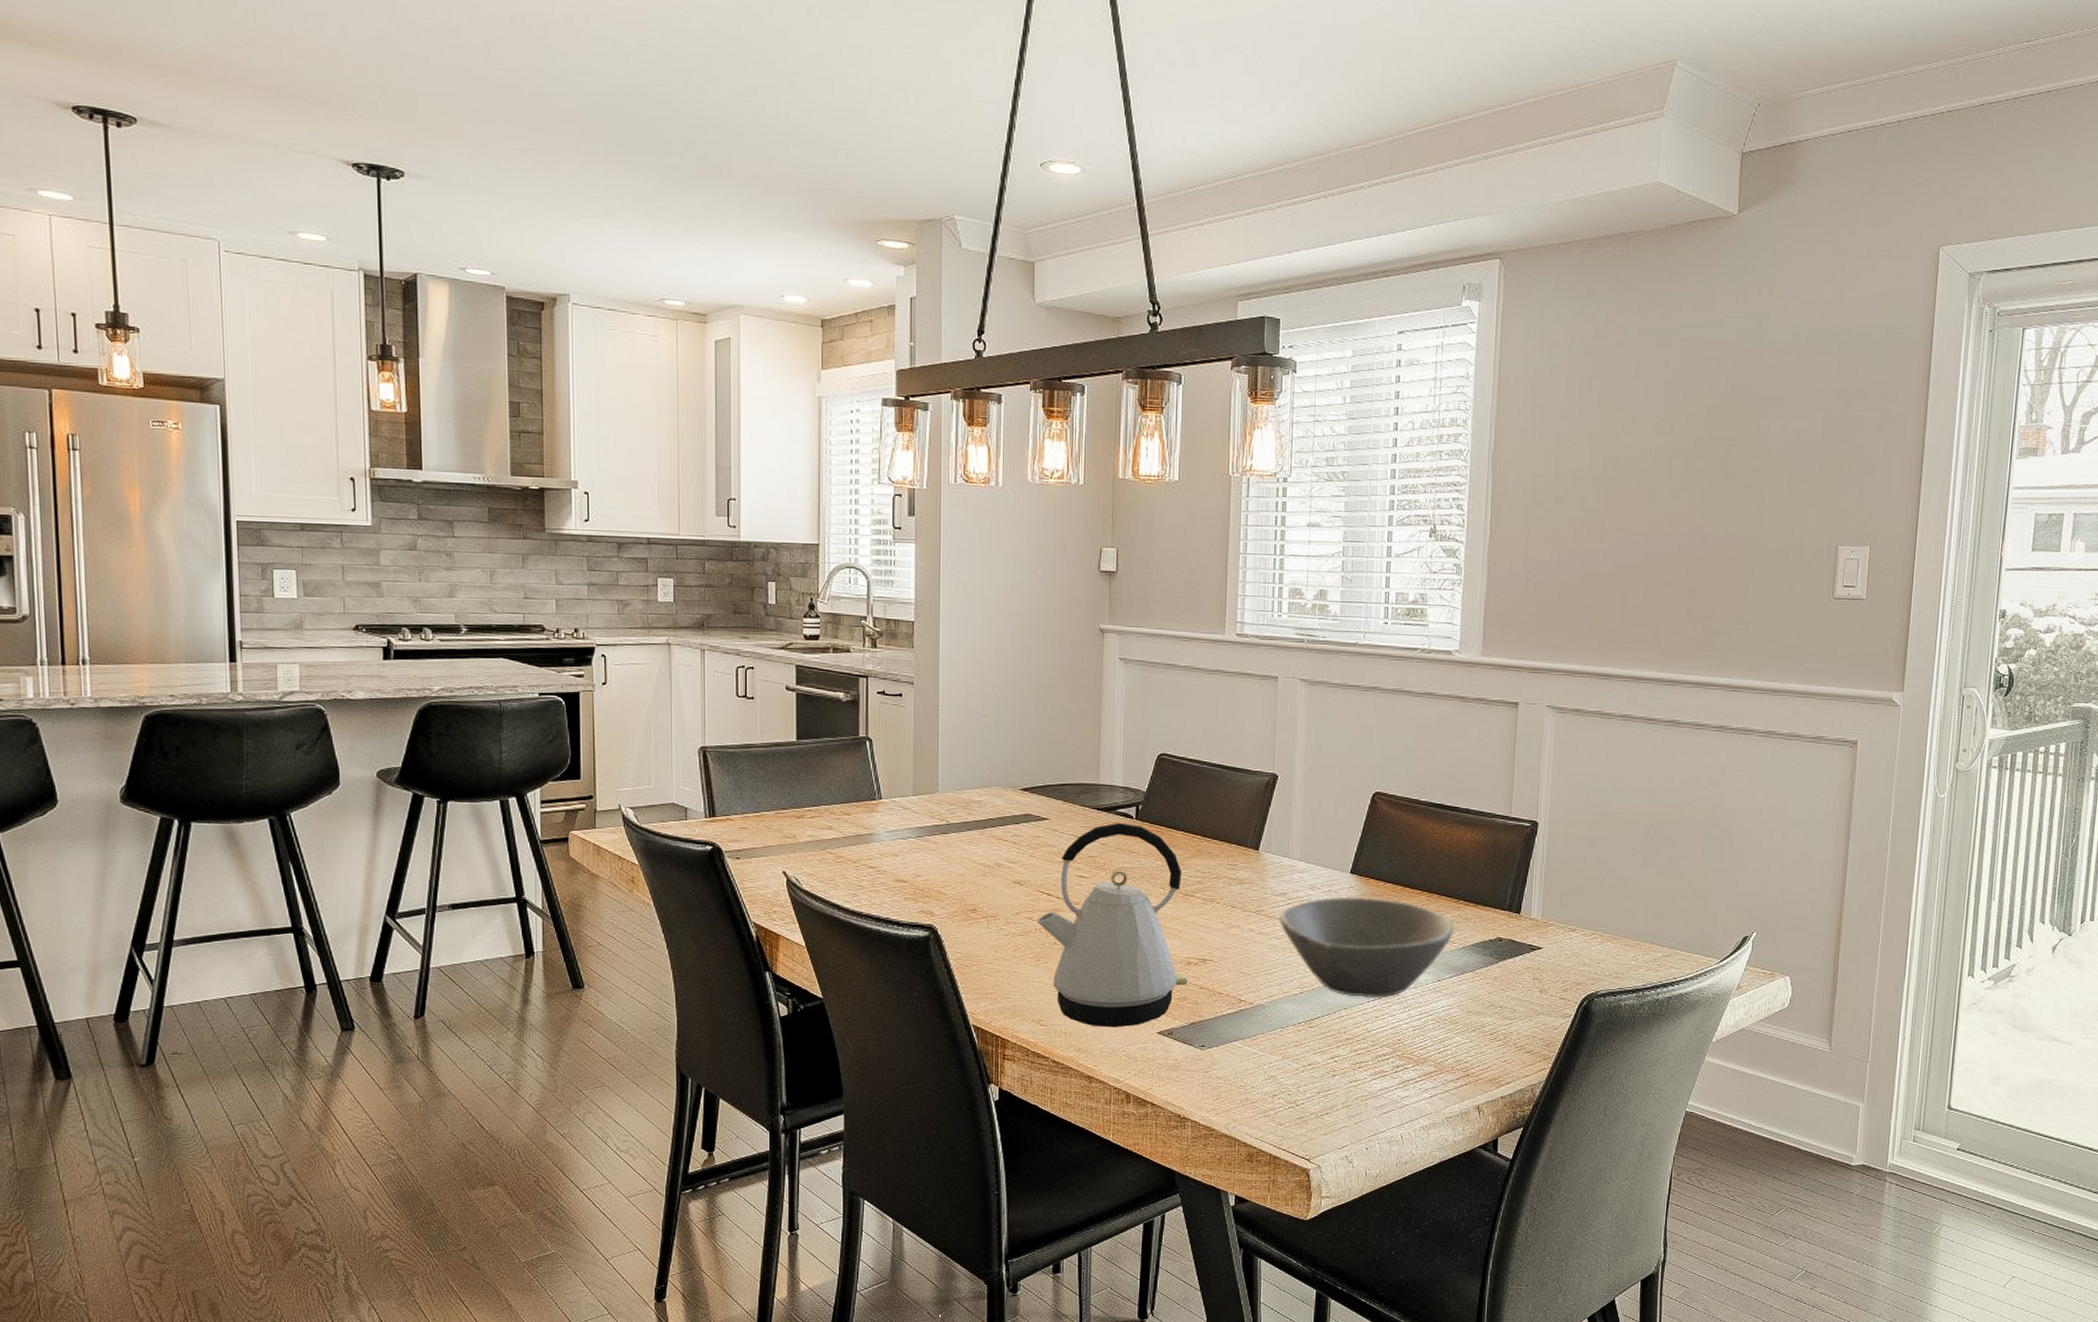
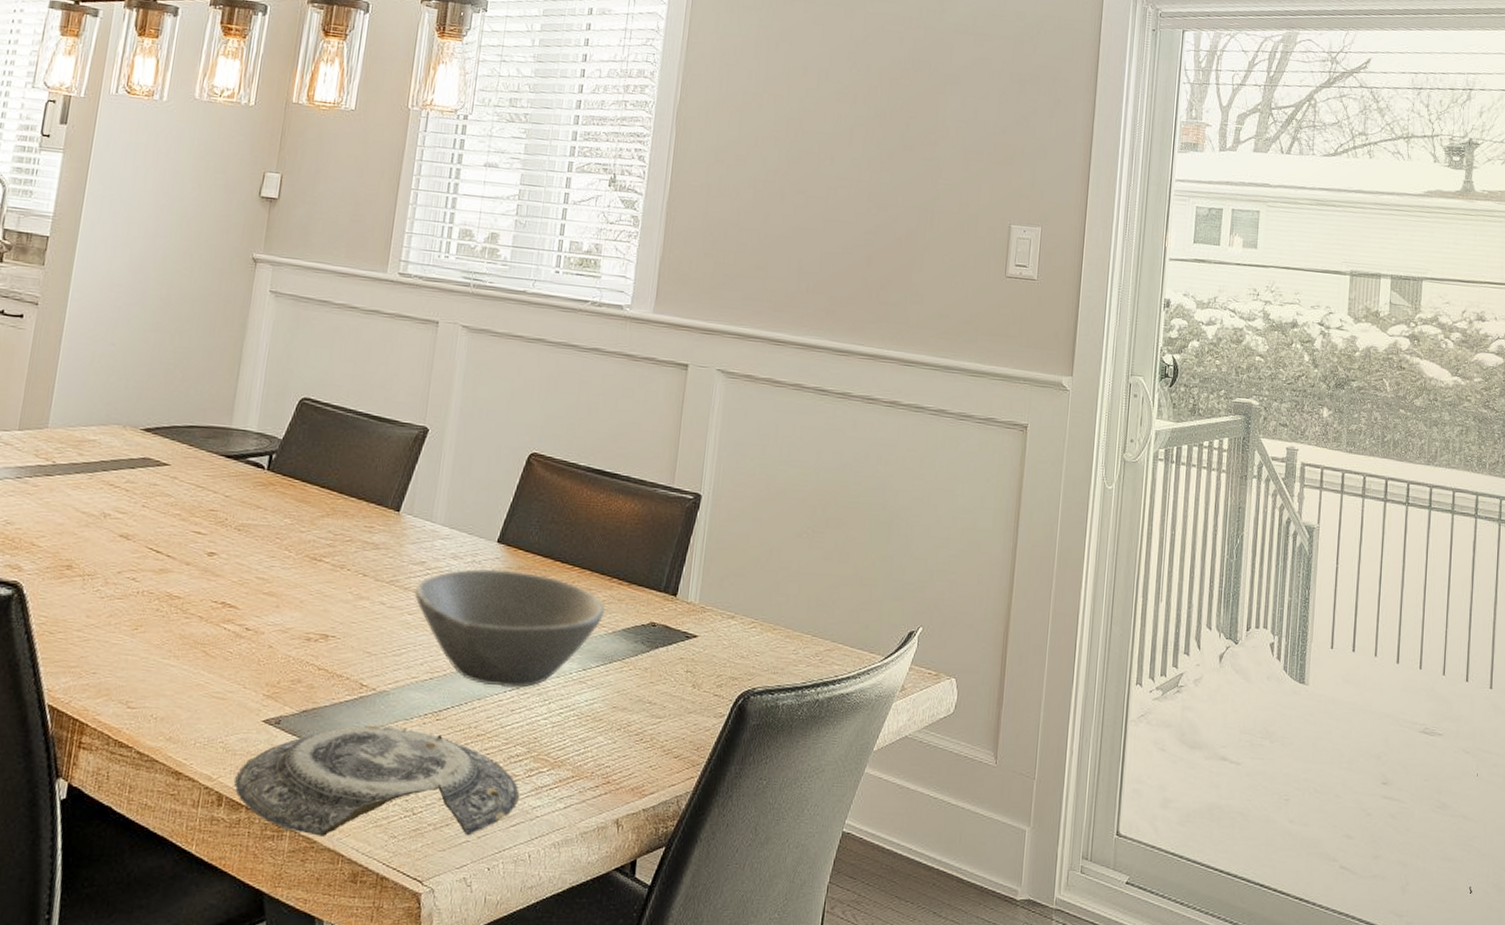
kettle: present [1037,822,1188,1028] -> none [140,472,312,714]
plate: none [1138,1033,1389,1125] -> present [233,725,520,836]

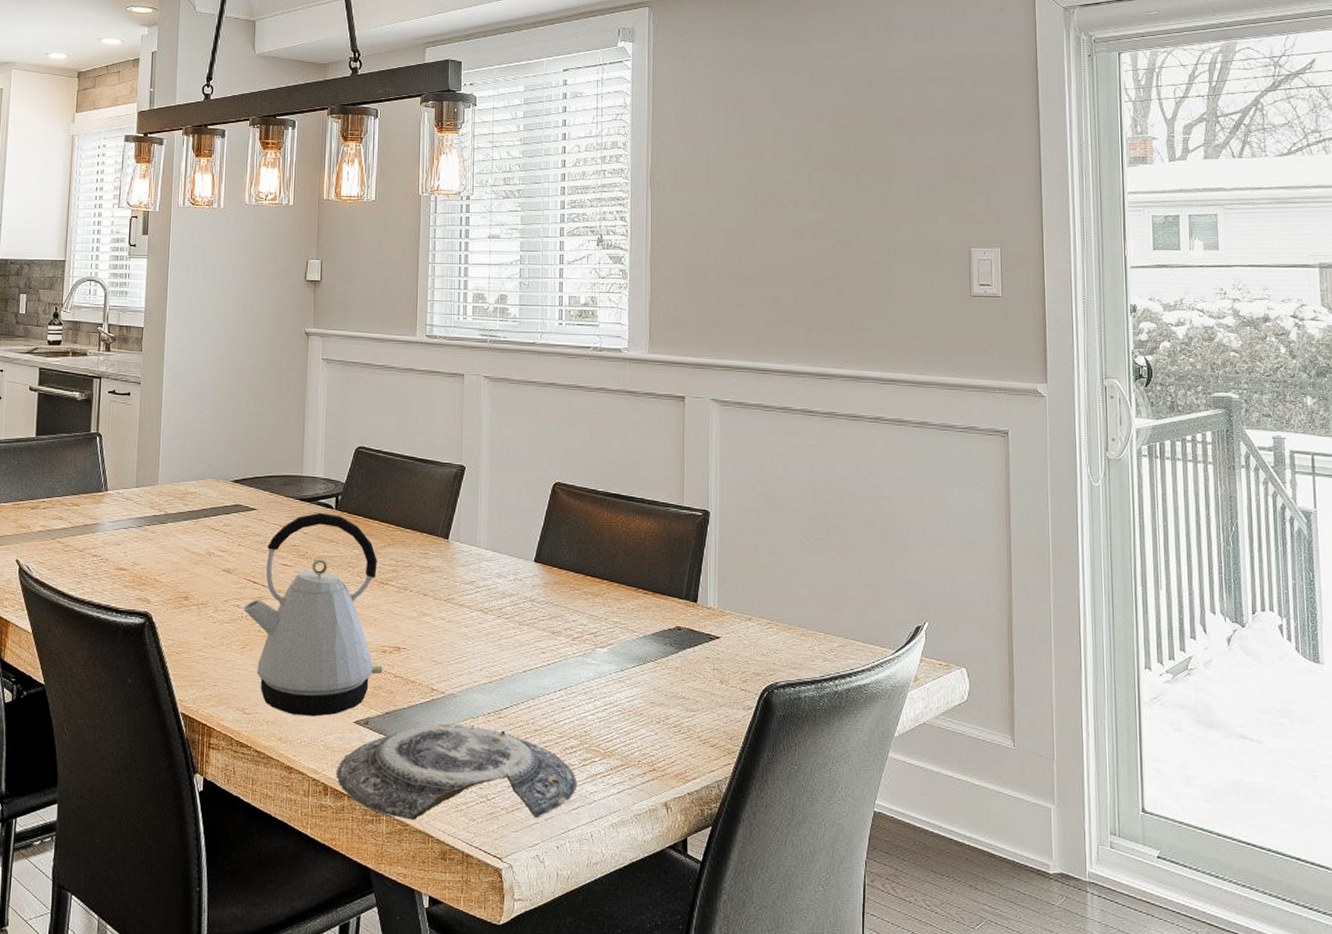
kettle: none [140,472,312,714] -> present [243,512,383,717]
bowl: present [414,569,605,688] -> none [468,585,635,688]

